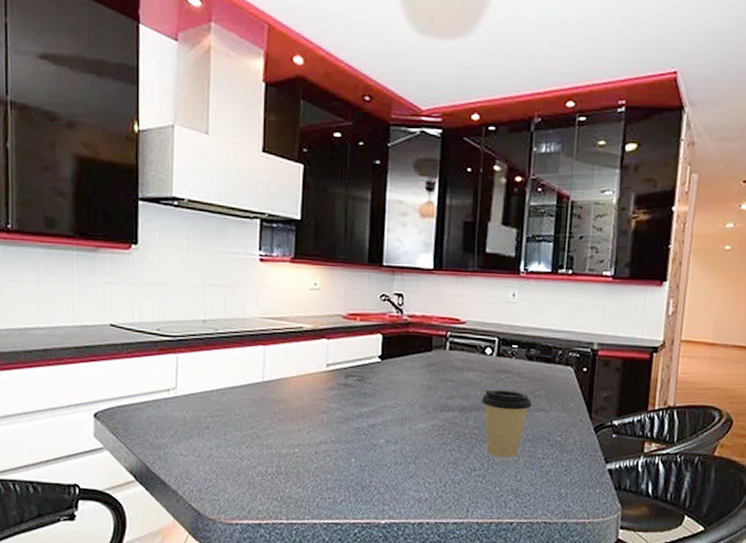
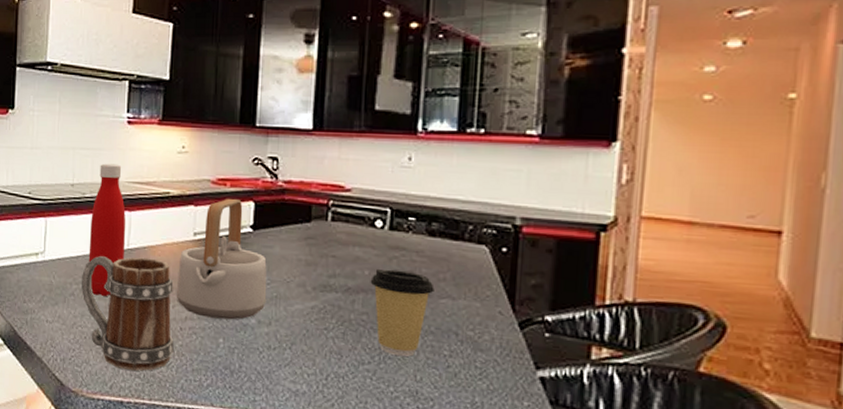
mug: none [217,389,309,494] -> present [82,256,174,371]
bottle: none [223,300,261,428] -> present [88,163,126,297]
teapot: none [310,331,394,441] -> present [176,198,267,320]

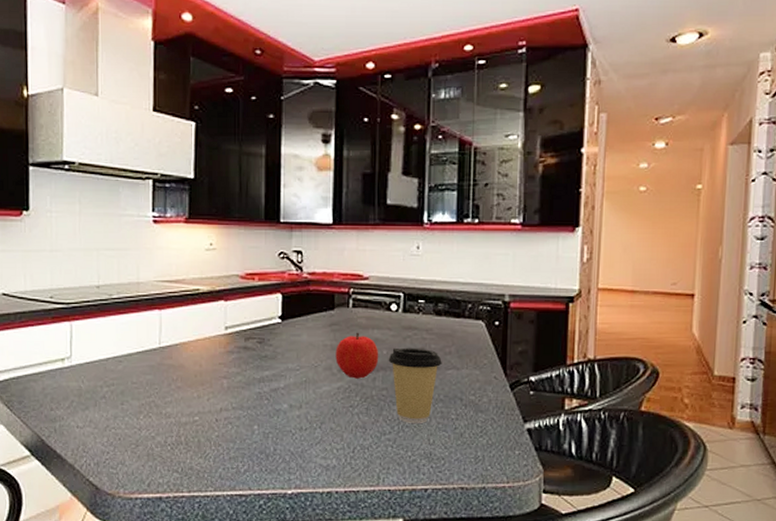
mug: present [82,256,174,371] -> none [113,354,210,465]
bottle: present [88,163,126,297] -> none [119,263,157,397]
teapot: present [176,198,267,320] -> none [210,291,297,407]
fruit: none [310,248,360,300] -> present [335,332,379,379]

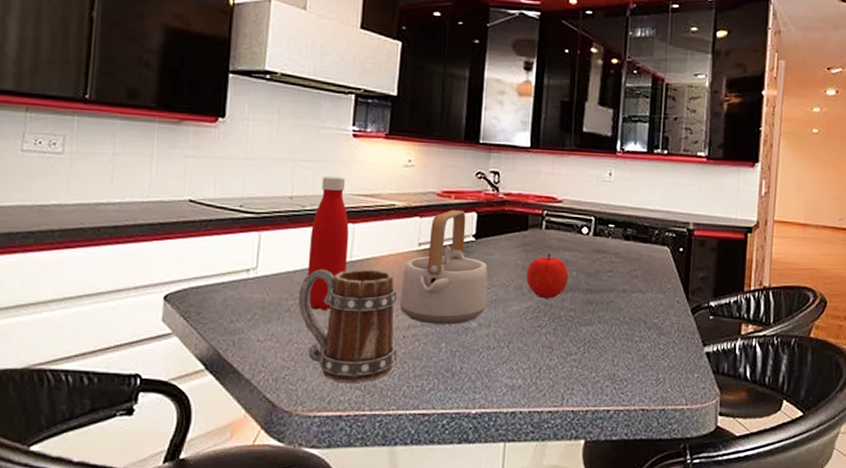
mug: none [113,354,210,465] -> present [299,269,397,383]
bottle: none [119,263,157,397] -> present [307,176,349,311]
teapot: none [210,291,297,407] -> present [399,209,488,325]
coffee cup: present [388,347,442,423] -> none [577,269,629,345]

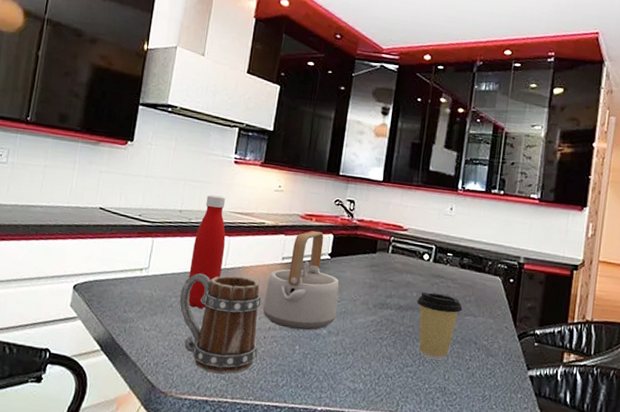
fruit: present [526,253,569,299] -> none [372,274,410,316]
coffee cup: none [577,269,629,345] -> present [417,291,462,361]

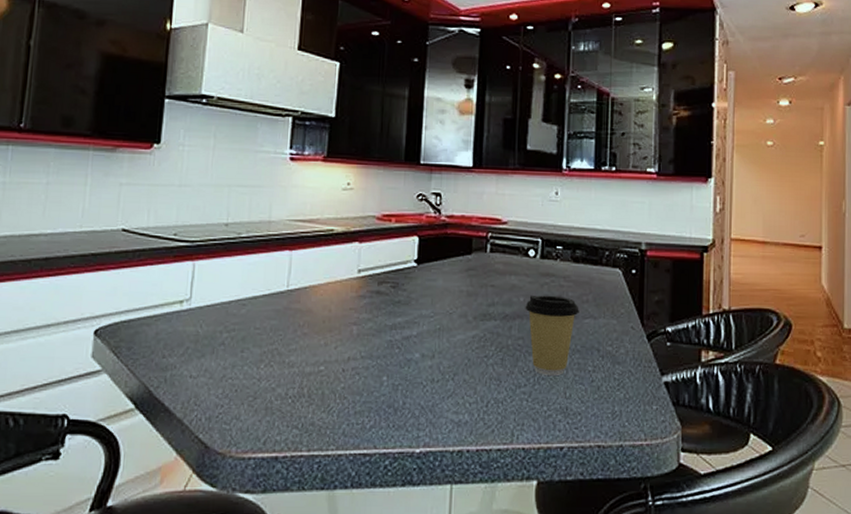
mug: present [180,273,262,374] -> none [233,298,336,421]
bottle: present [188,194,226,309] -> none [242,201,286,344]
teapot: present [262,230,339,330] -> none [338,233,431,356]

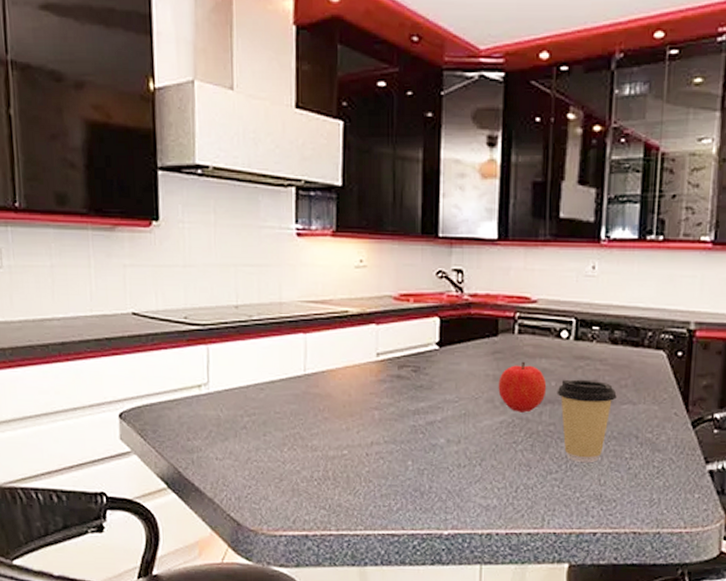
fruit: none [471,278,516,327] -> present [498,361,547,413]

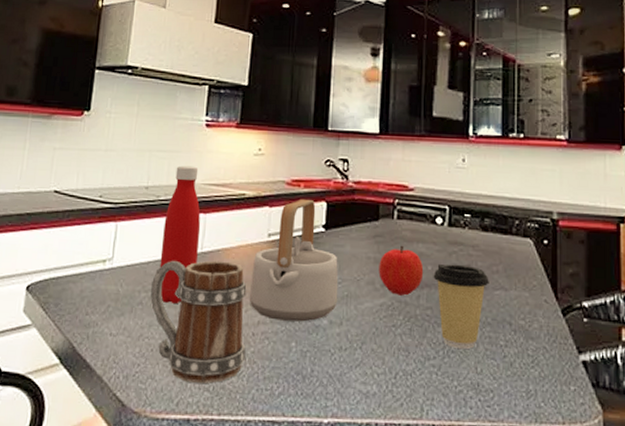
mug: none [254,382,360,502] -> present [151,260,247,383]
bottle: none [260,281,302,428] -> present [160,165,201,305]
teapot: none [360,314,455,441] -> present [249,198,338,322]

